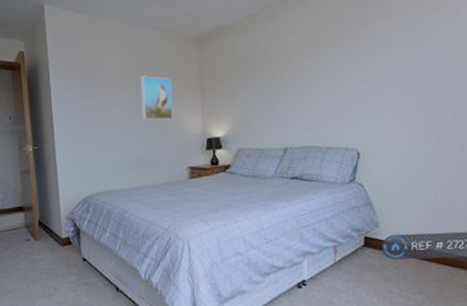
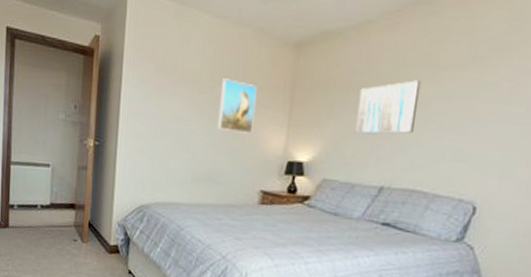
wall art: none [255,58,303,107] -> present [354,80,422,135]

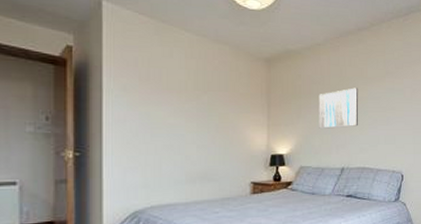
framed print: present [218,78,257,134] -> none [207,88,240,134]

